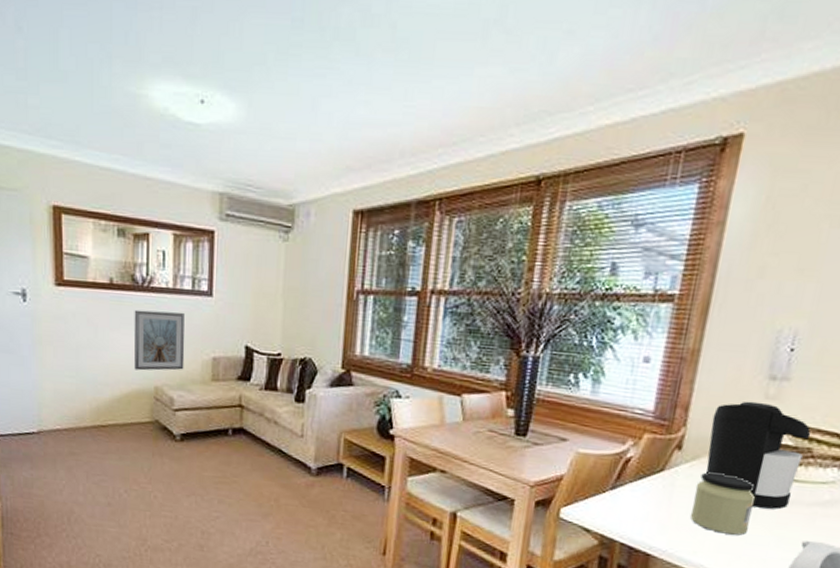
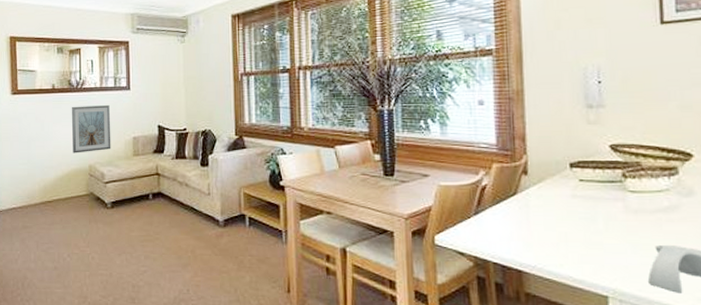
jar: present [690,472,755,536] -> none [547,191,603,246]
coffee maker: present [705,401,811,510] -> none [547,127,636,219]

